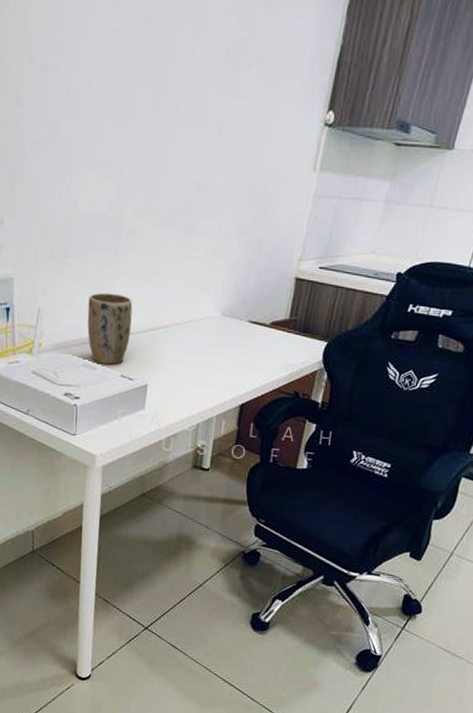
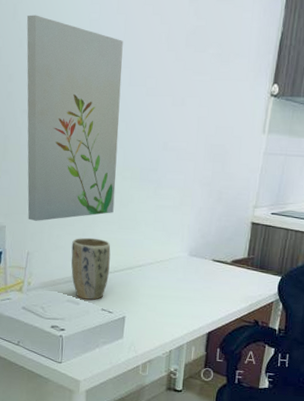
wall art: none [38,23,152,273] -> present [26,15,123,221]

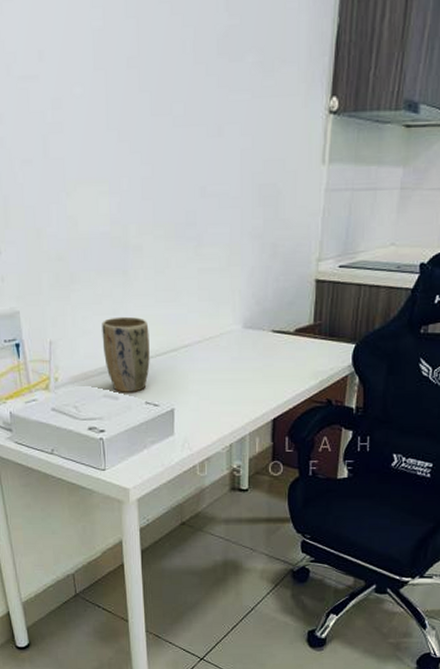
wall art: present [26,15,123,221] -> none [11,29,148,302]

